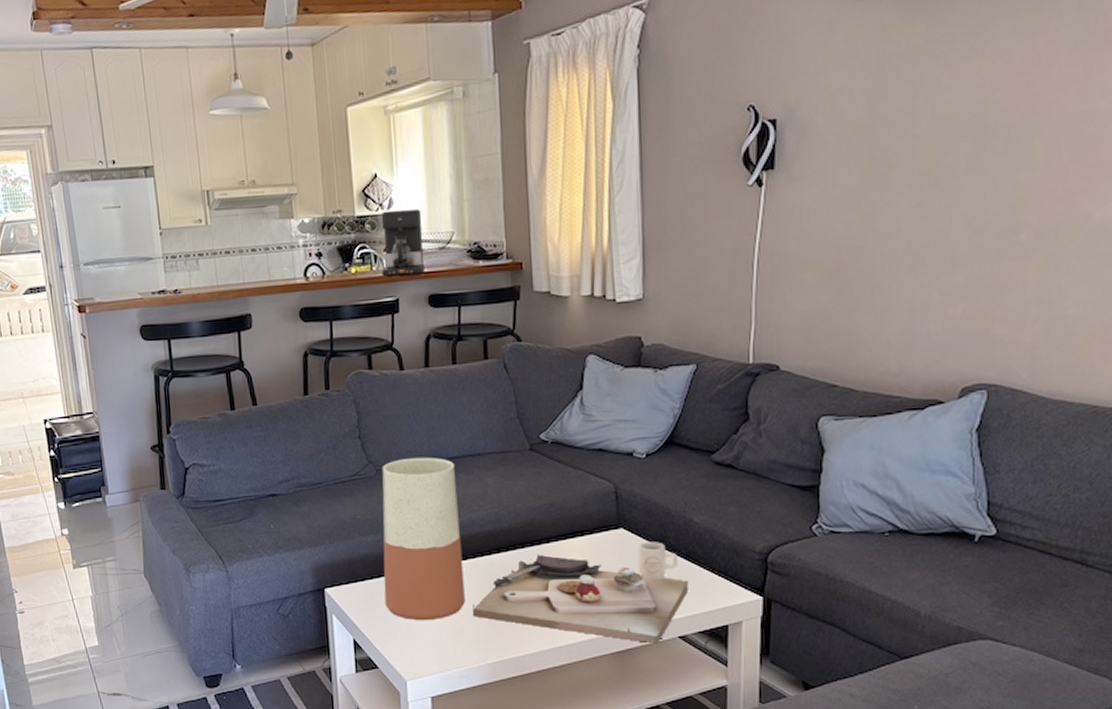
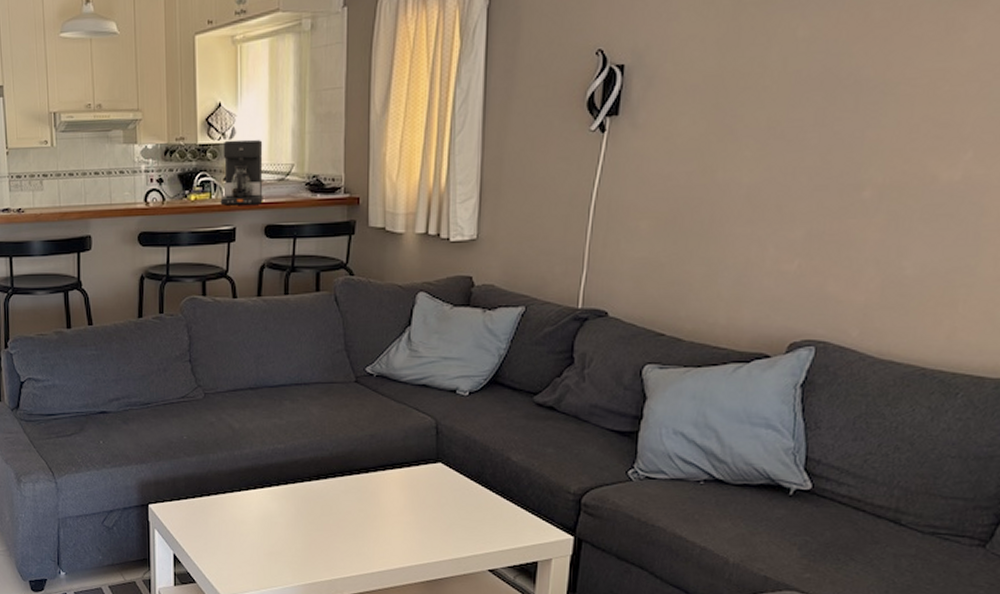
vase: present [382,457,465,621] -> none [206,383,283,541]
decorative tray: present [473,554,688,644] -> none [290,483,501,576]
mug: present [637,542,678,579] -> none [453,477,493,514]

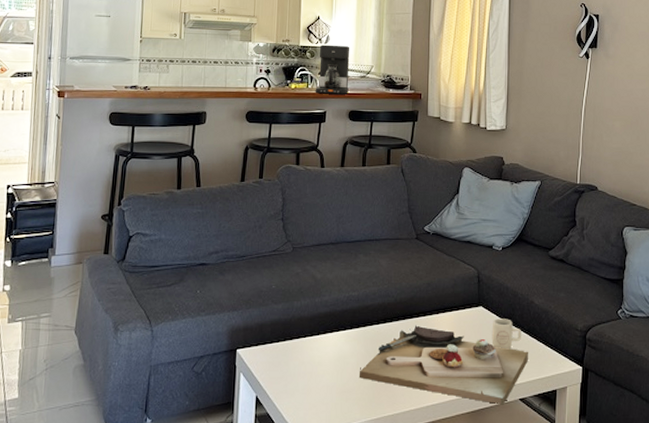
decorative tray: none [290,483,501,576] -> present [360,325,528,405]
mug: none [453,477,493,514] -> present [491,318,521,350]

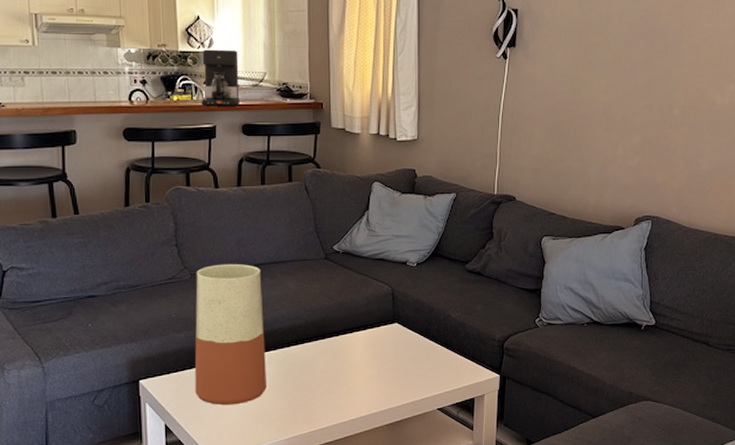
vase: none [287,239,357,381] -> present [194,263,267,405]
decorative tray: present [360,325,528,405] -> none [273,345,446,416]
mug: present [491,318,521,350] -> none [408,333,438,363]

